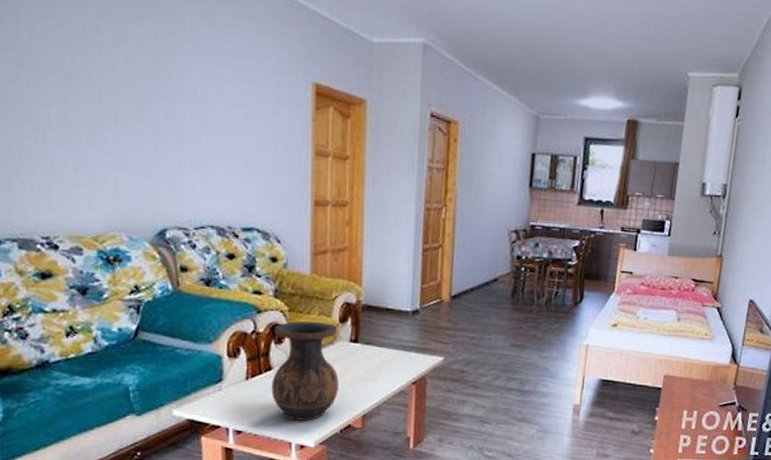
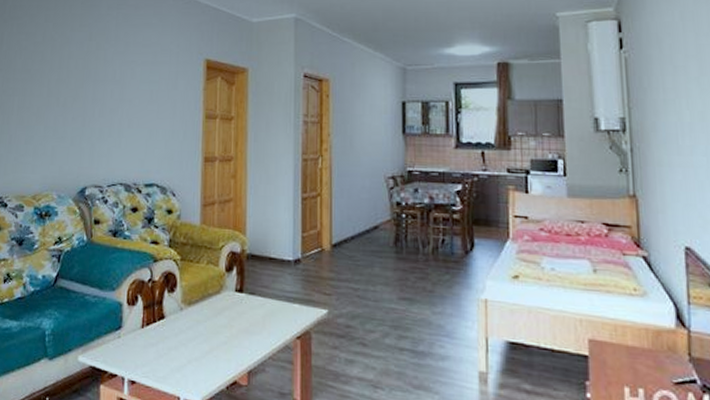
vase: present [271,321,339,421] -> none [163,270,225,374]

